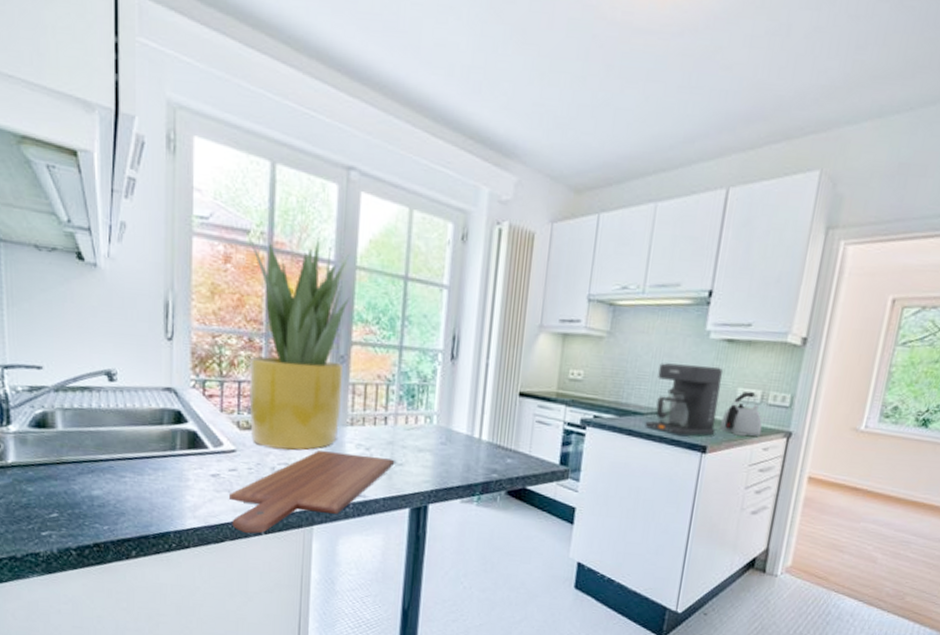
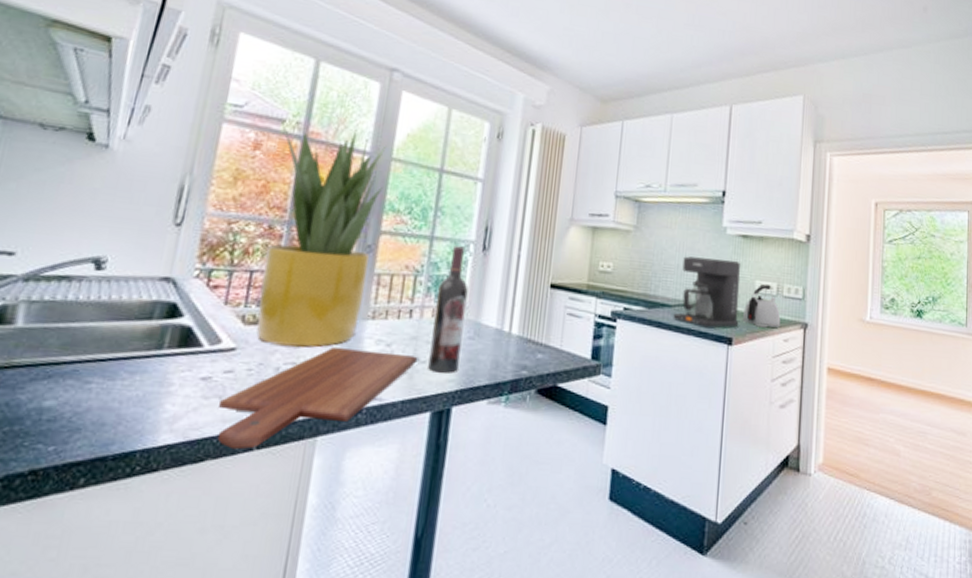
wine bottle: none [405,355,439,475] -> present [428,246,469,373]

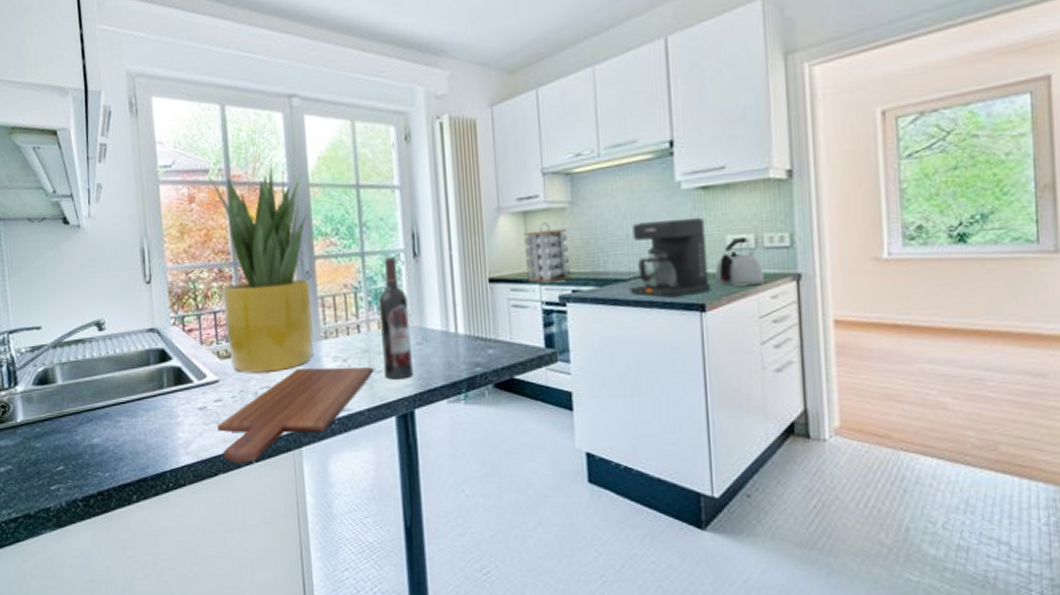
spice rack: none [586,240,628,298] -> present [523,222,571,284]

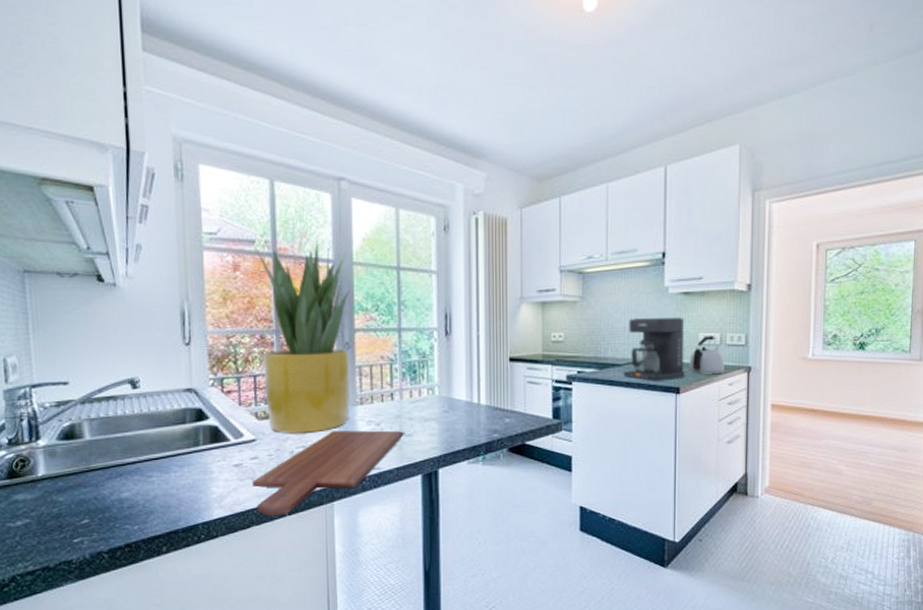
wine bottle: present [379,257,413,380] -> none [412,334,439,442]
spice rack: present [523,222,571,284] -> none [541,313,578,364]

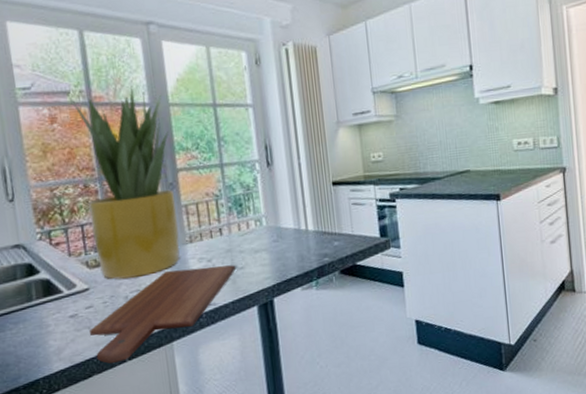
coffee maker: present [623,318,685,381] -> none [444,126,504,191]
kettle: present [688,336,725,375] -> none [505,141,541,180]

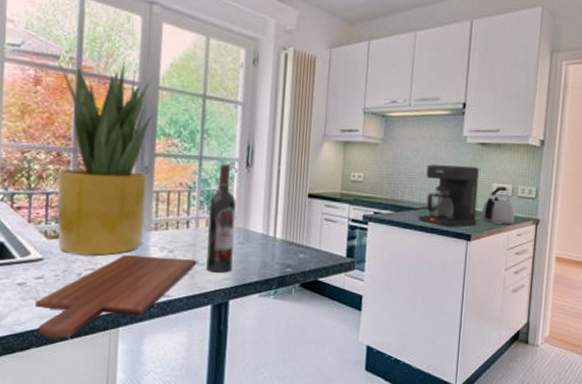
wine bottle: none [238,167,271,274] -> present [206,164,236,273]
coffee maker: none [444,126,504,191] -> present [418,164,479,227]
kettle: none [505,141,541,180] -> present [480,187,515,225]

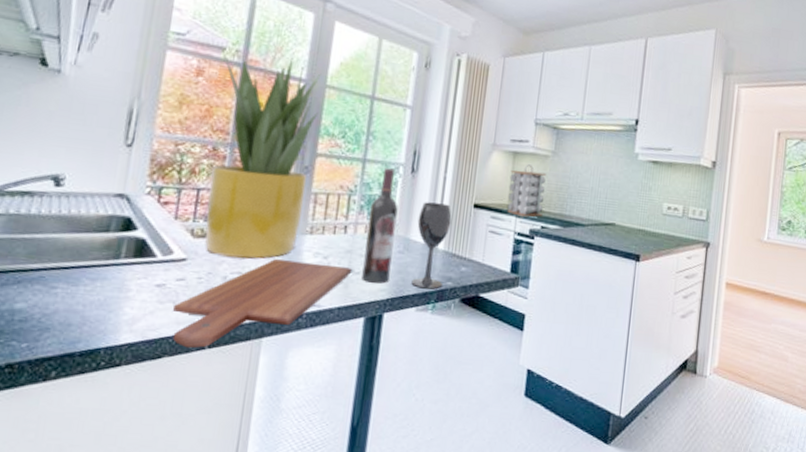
wine glass: none [253,194,288,276] -> present [411,202,452,289]
spice rack: none [340,153,377,204] -> present [507,164,546,218]
coffee maker: present [418,164,479,227] -> none [586,180,650,246]
kettle: present [480,187,515,225] -> none [649,207,685,246]

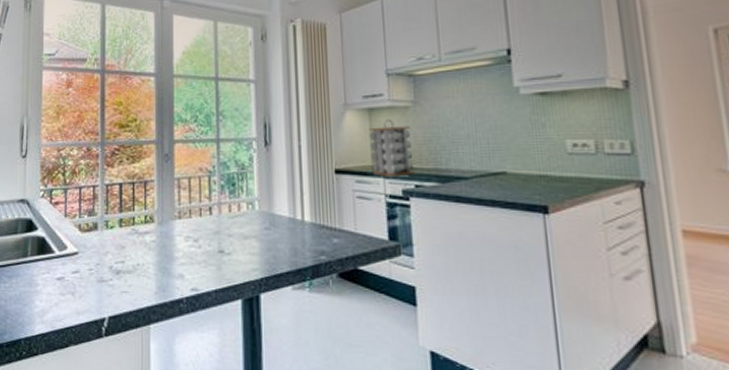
cutting board: present [172,259,353,349] -> none [73,246,223,337]
planter: present [204,50,321,259] -> none [84,56,169,247]
wine bottle: present [362,168,398,283] -> none [231,145,260,263]
wine glass: present [411,202,452,289] -> none [279,173,316,265]

